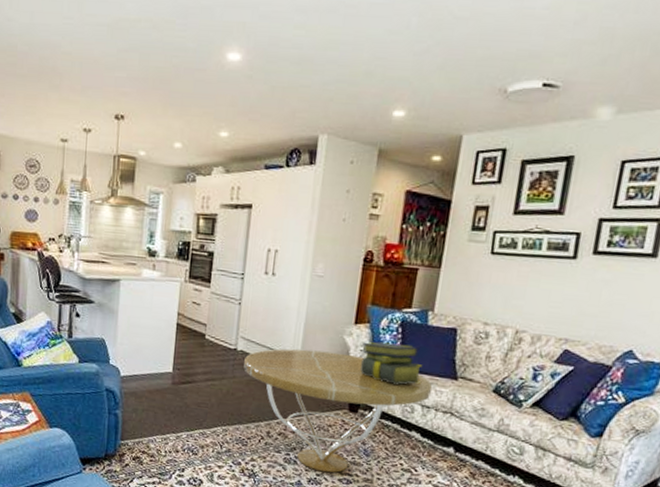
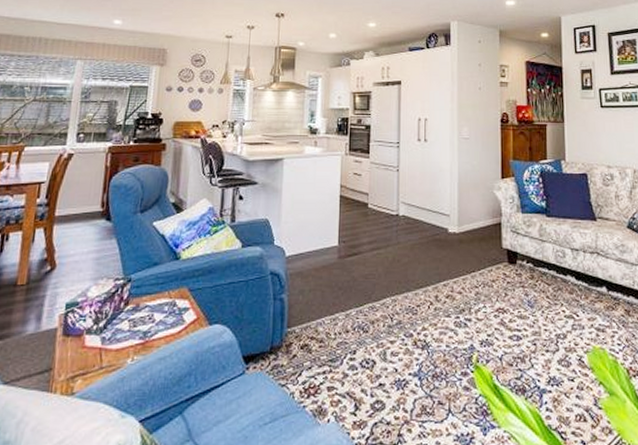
coffee table: present [243,348,433,473] -> none [407,207,578,332]
stack of books: present [360,342,423,385] -> none [511,193,566,231]

